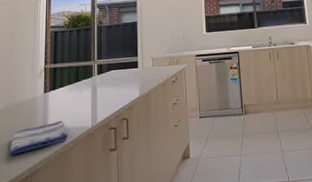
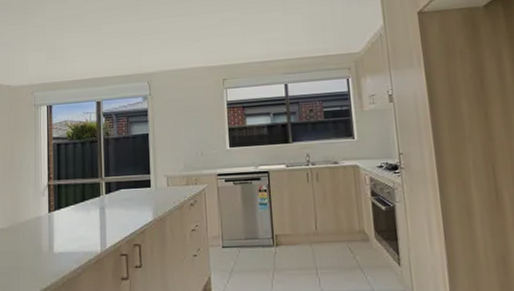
dish towel: present [9,120,68,154] -> none [15,243,76,277]

